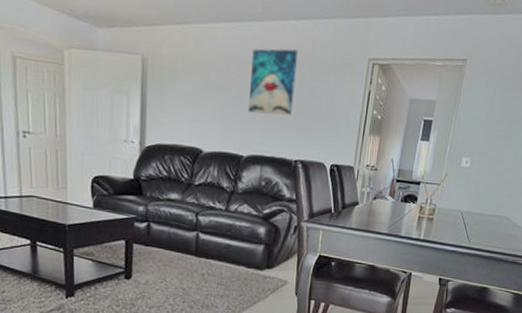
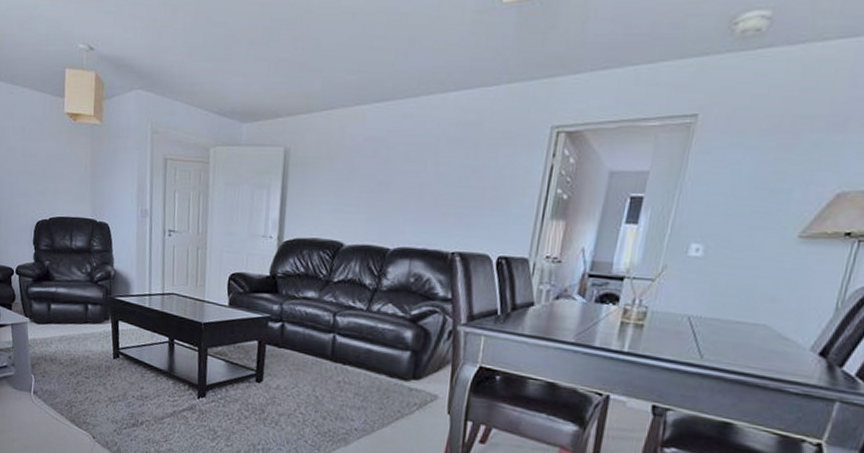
wall art: present [247,48,299,115] -> none [396,124,460,201]

